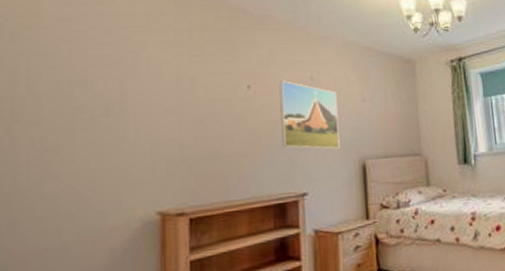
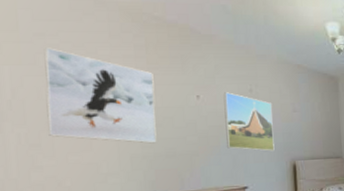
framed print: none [67,34,198,144] -> present [44,48,157,144]

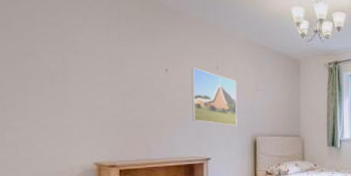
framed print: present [44,48,157,144] -> none [19,13,126,112]

